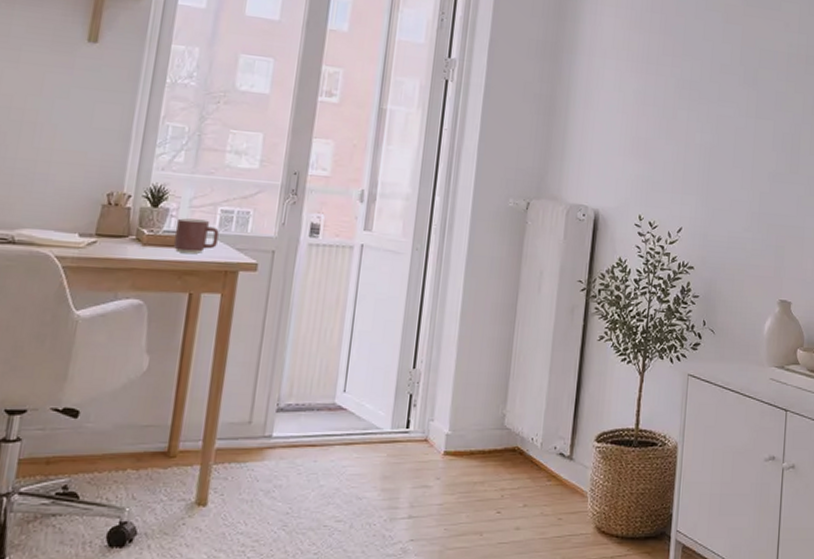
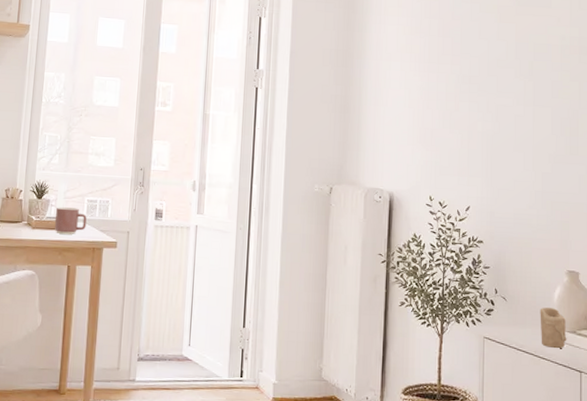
candle: none [747,341,775,386] -> present [540,307,567,349]

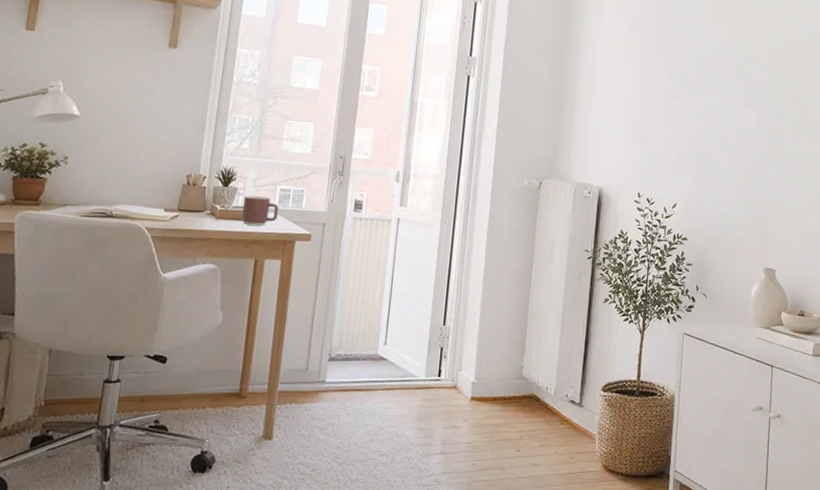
candle: present [540,307,567,349] -> none [737,304,761,344]

